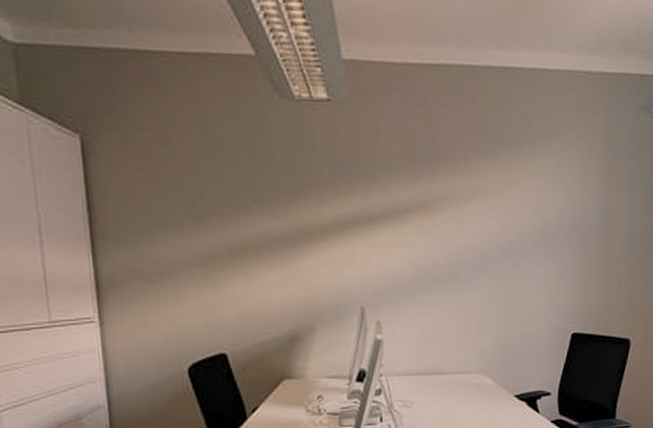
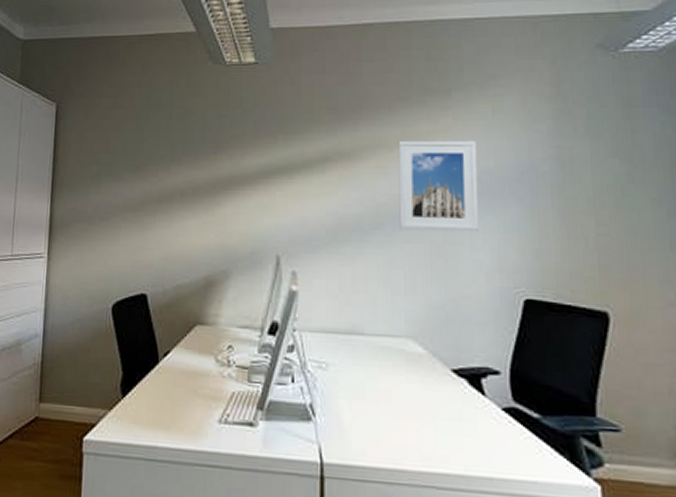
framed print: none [473,192,541,278] -> present [398,140,479,232]

